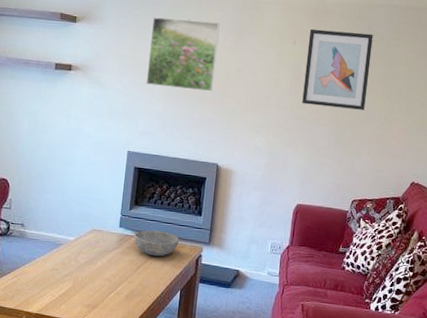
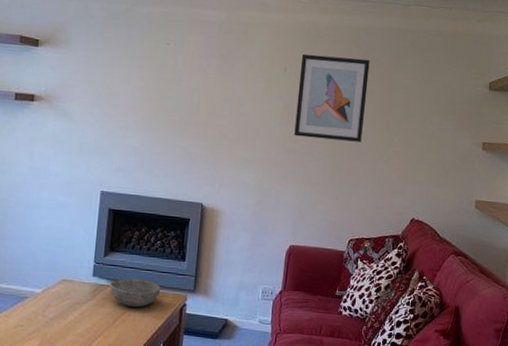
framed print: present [146,17,220,92] -> none [120,40,203,124]

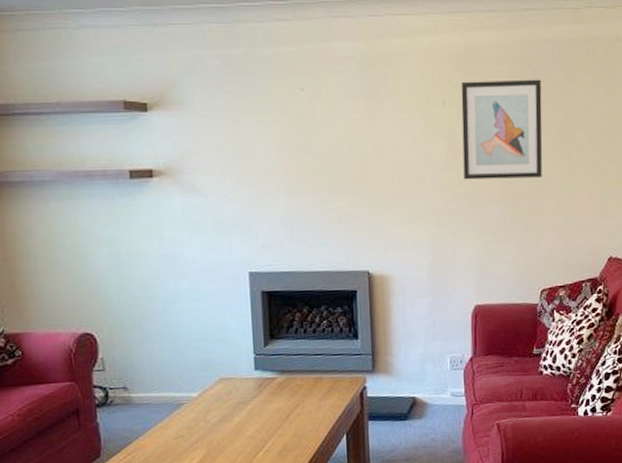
bowl: present [109,278,161,308] -> none [275,365,335,399]

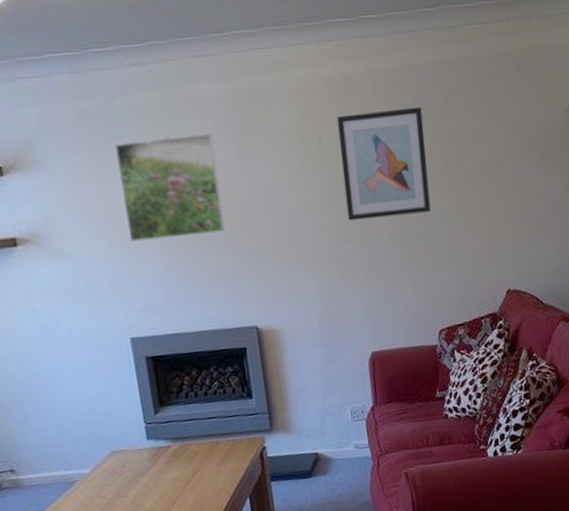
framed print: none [252,88,347,182] -> present [114,133,225,242]

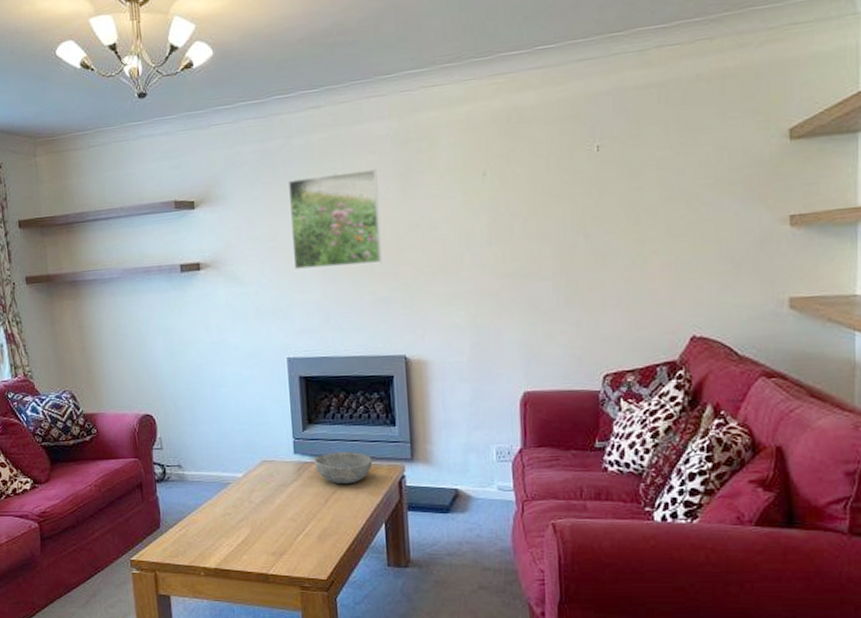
bowl: none [169,429,232,465] -> present [313,452,373,485]
wall art: present [336,106,431,221] -> none [503,136,603,256]

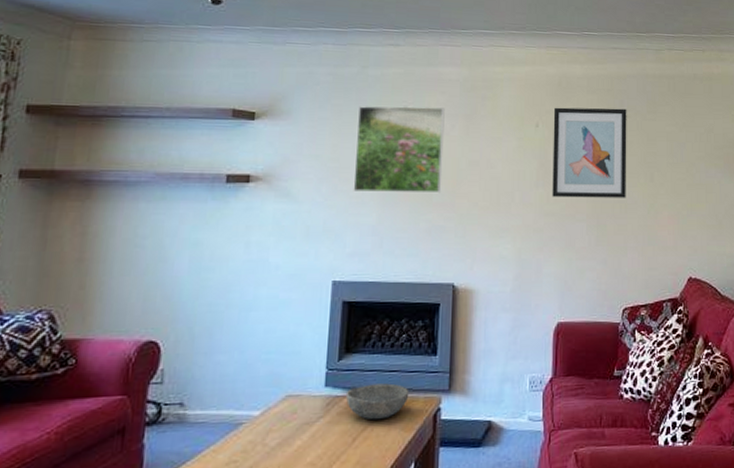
wall art: none [503,136,603,256] -> present [552,107,627,198]

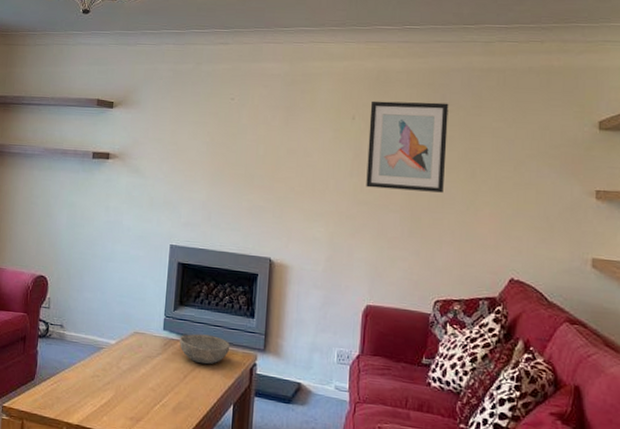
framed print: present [353,106,445,194] -> none [187,98,267,177]

